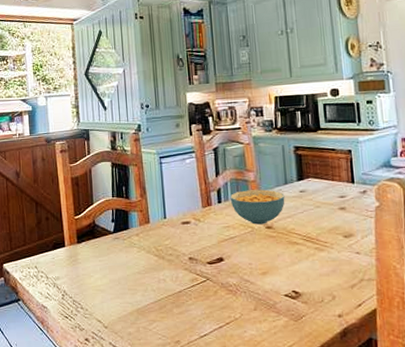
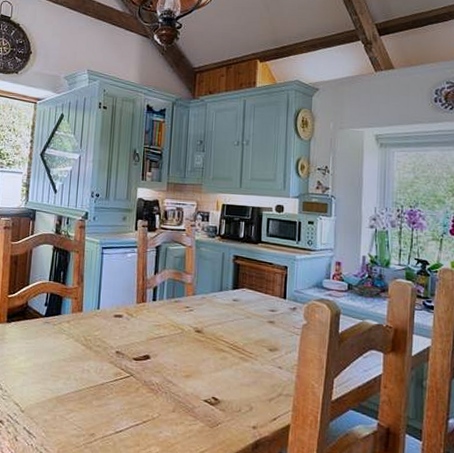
cereal bowl: present [230,189,285,225] -> none [165,291,218,328]

